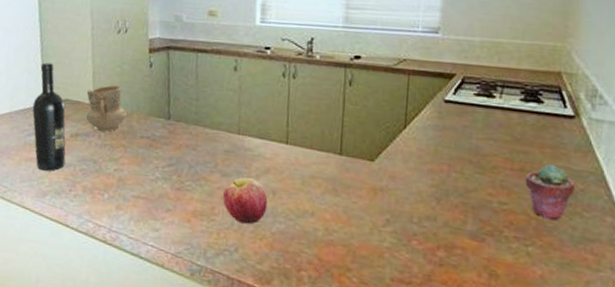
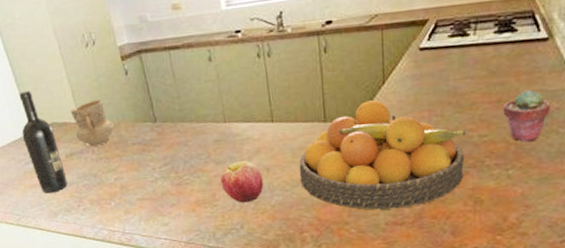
fruit bowl: none [306,142,489,266] -> present [299,100,470,210]

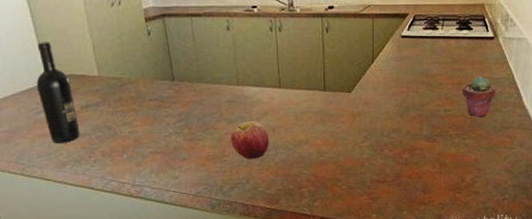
mug: present [70,99,114,146] -> none [89,55,133,99]
fruit bowl: present [299,100,470,210] -> none [301,75,437,169]

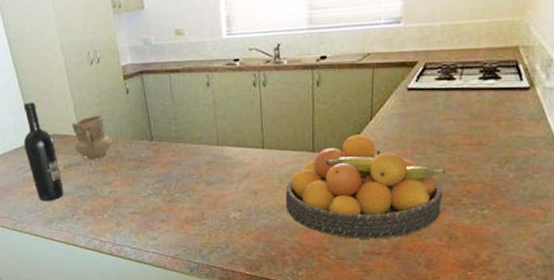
mug: none [89,55,133,99] -> present [71,114,112,159]
apple: present [231,121,269,159] -> none [210,184,251,223]
fruit bowl: none [301,75,437,169] -> present [285,135,449,239]
potted succulent: present [462,76,495,118] -> none [482,135,527,185]

